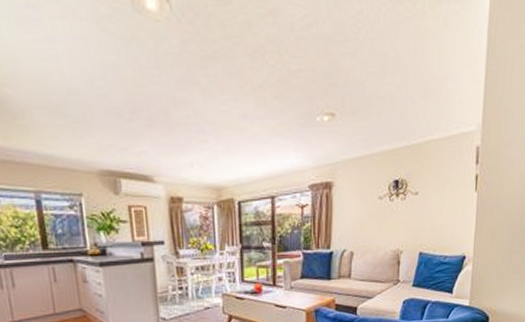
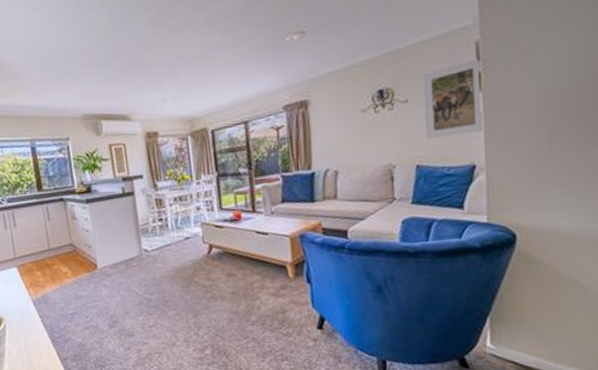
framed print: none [428,162,477,230] -> present [421,58,486,140]

